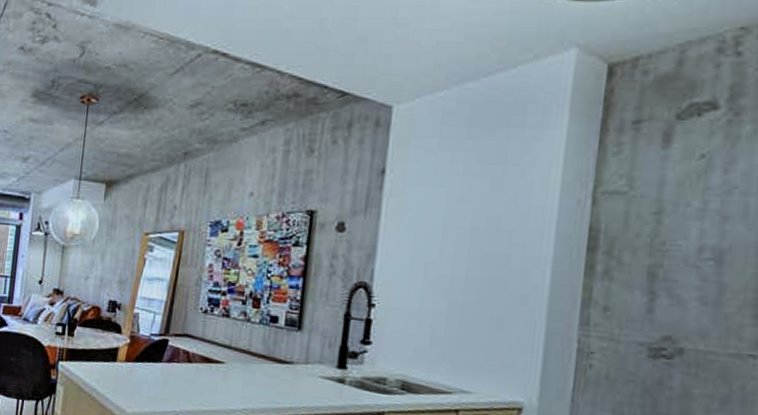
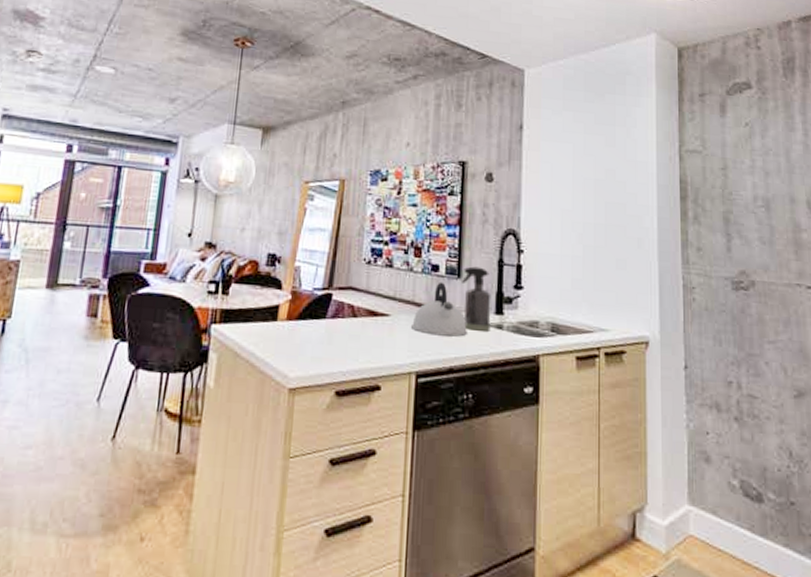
kettle: none [246,333,305,388] -> present [411,282,467,337]
spray bottle: none [301,319,335,385] -> present [462,266,492,331]

